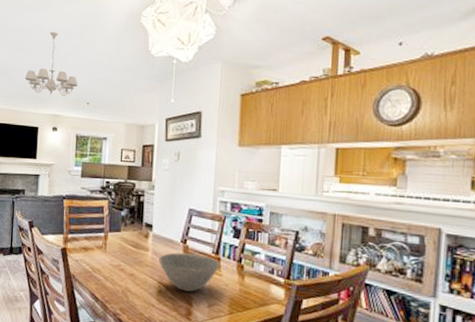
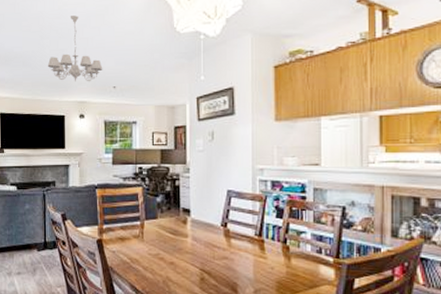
bowl: present [159,252,221,292] -> none [199,237,264,277]

